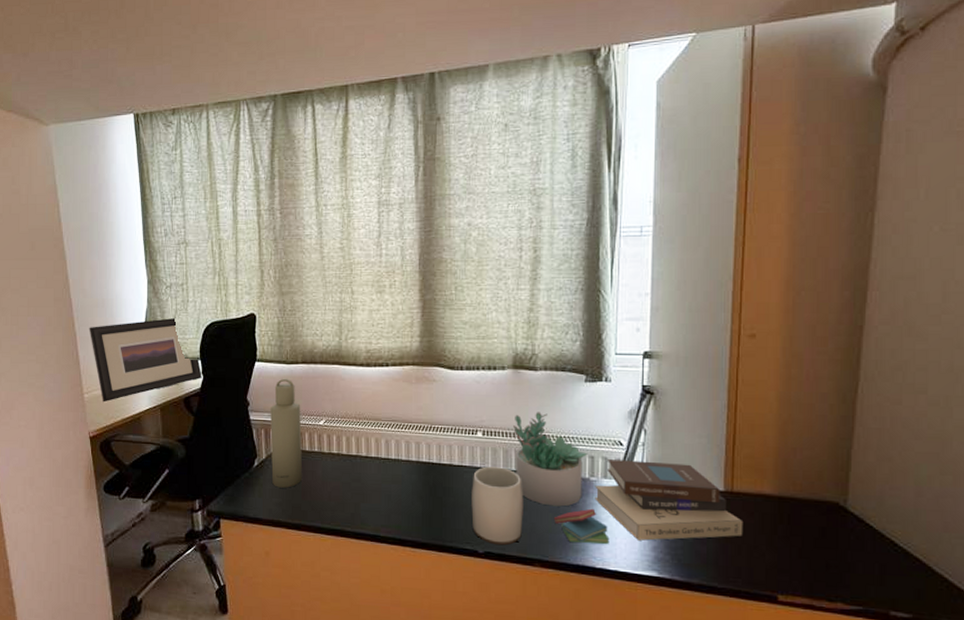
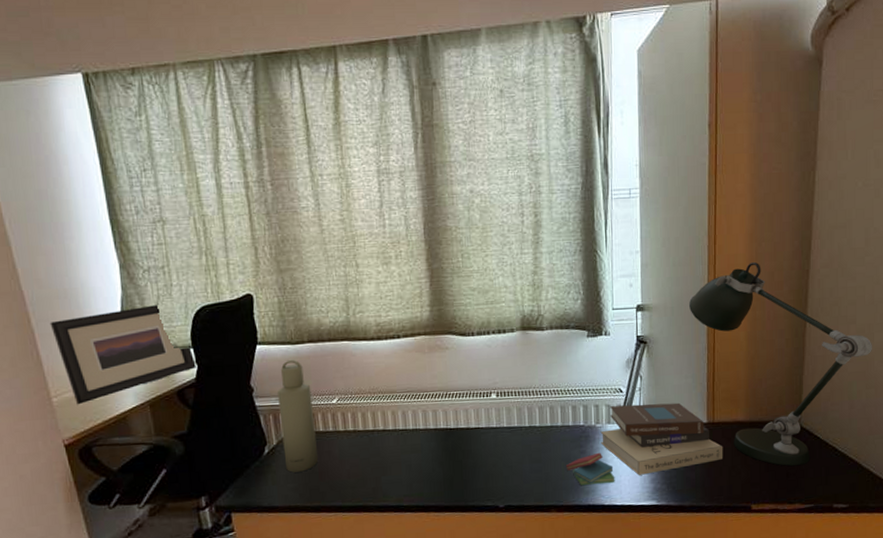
mug: present [471,466,524,546] -> none [489,424,539,498]
succulent plant: present [513,412,588,507] -> none [525,369,593,455]
desk lamp: none [707,313,951,558] -> present [689,262,873,467]

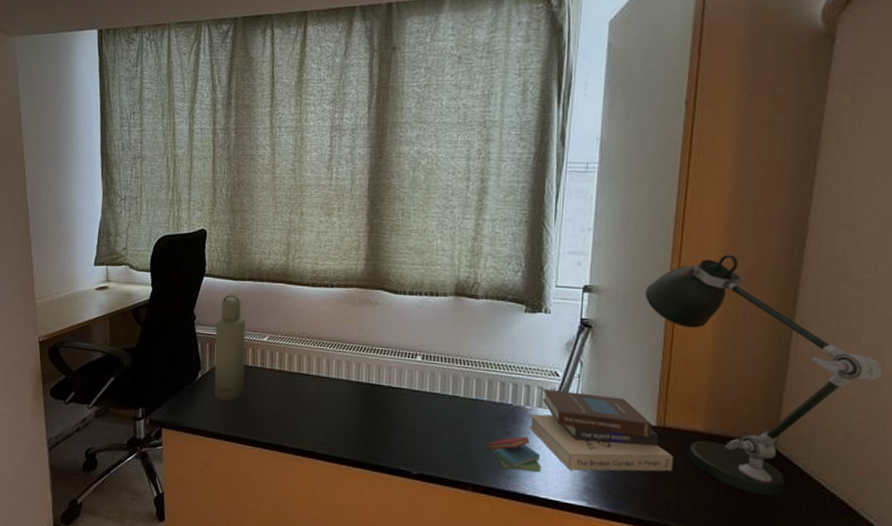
picture frame: present [50,303,196,405] -> none [43,229,151,309]

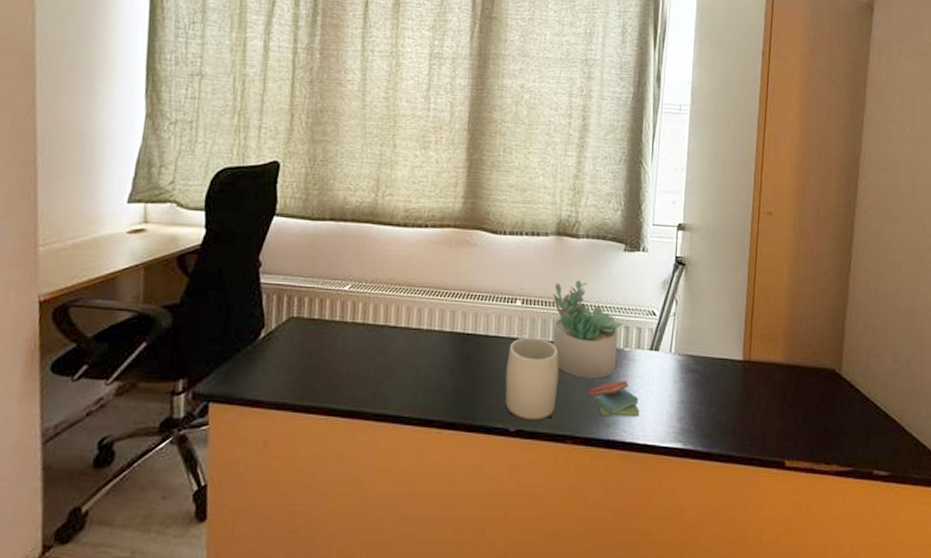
bottle: present [214,294,246,401] -> none [280,236,324,364]
mug: none [407,390,459,469] -> present [505,337,559,423]
succulent plant: none [452,339,525,433] -> present [553,280,624,379]
books: present [529,389,674,472] -> none [628,330,758,412]
desk lamp: present [646,255,883,498] -> none [732,194,918,421]

